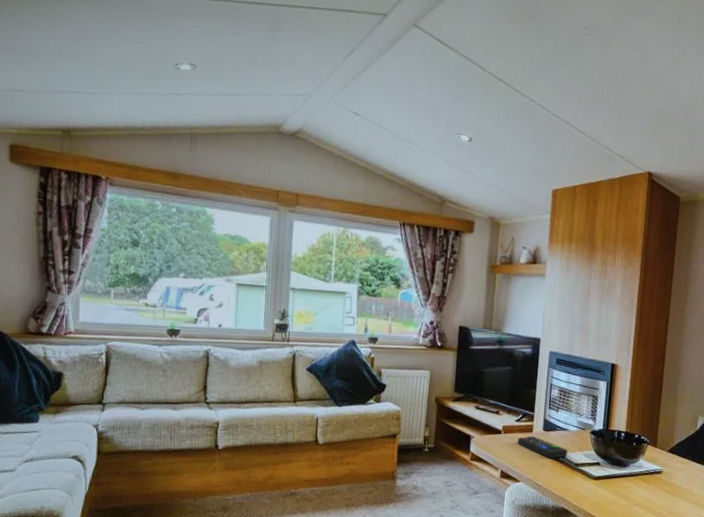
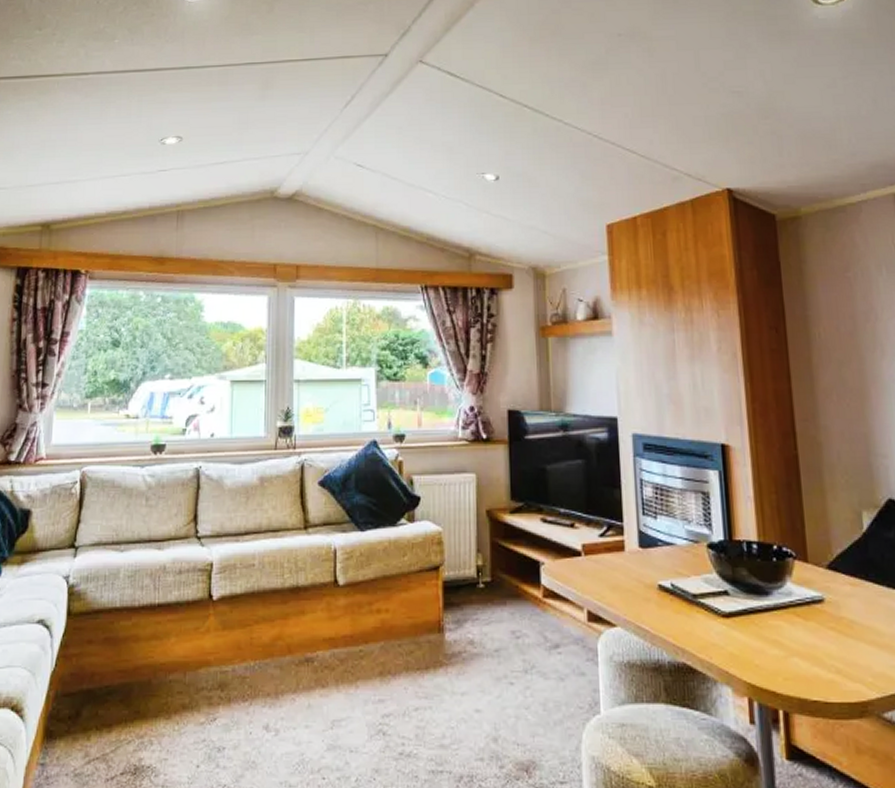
remote control: present [517,436,567,459] -> none [605,556,679,589]

